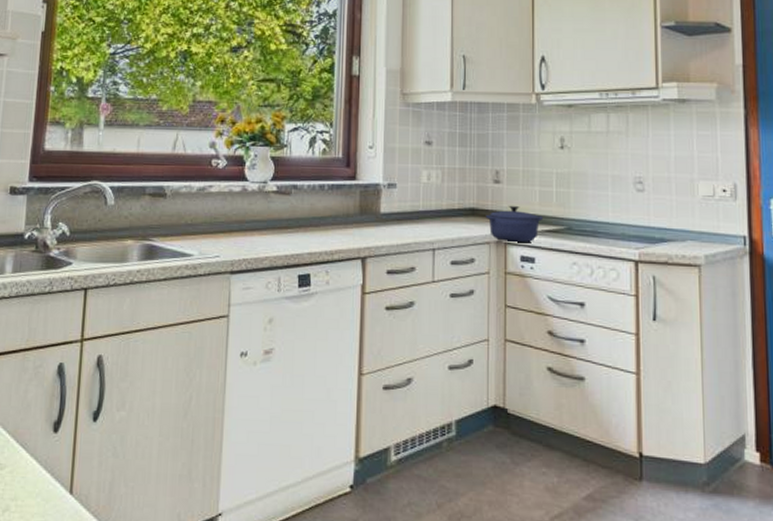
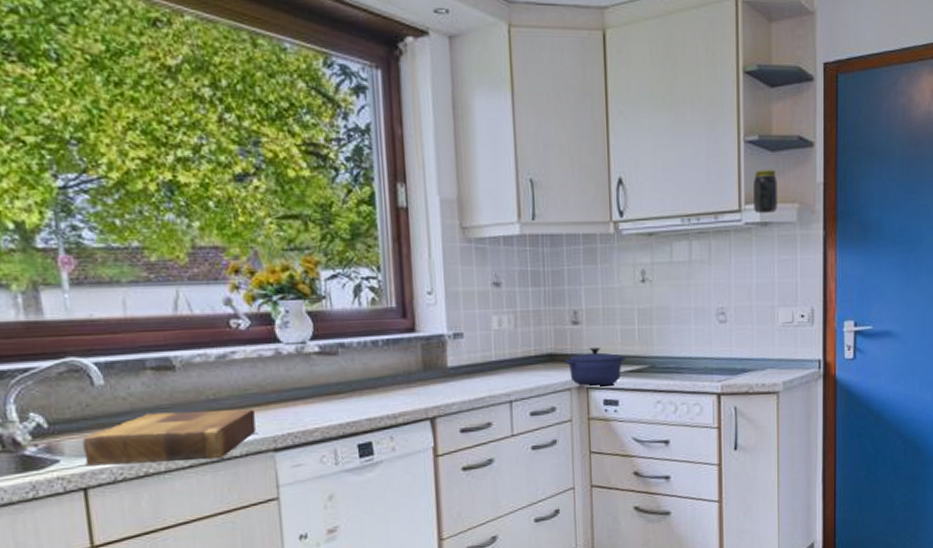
cutting board: none [90,231,221,276] -> present [82,408,256,466]
jar: none [671,51,695,91] -> present [754,169,777,213]

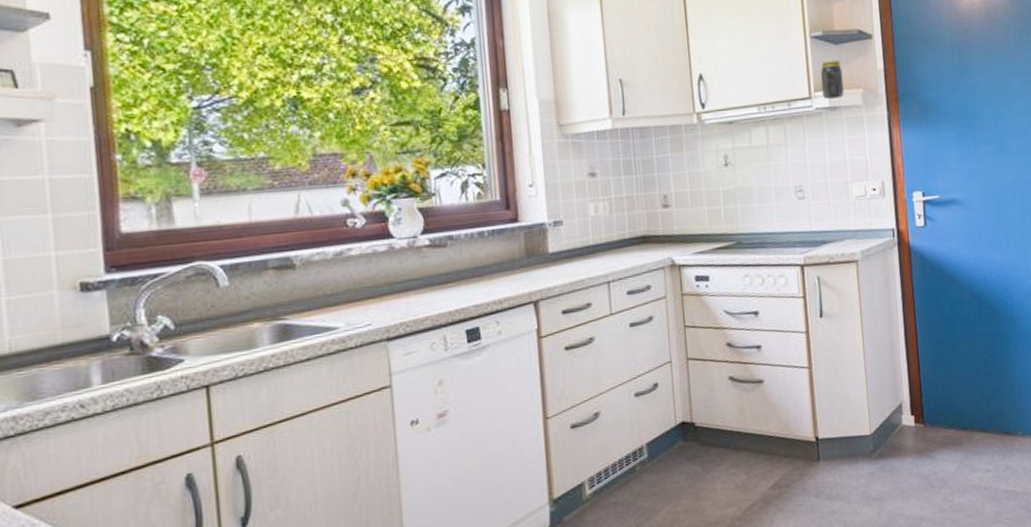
cutting board: present [82,408,256,466] -> none [206,301,370,364]
cooking pot: present [565,346,625,387] -> none [657,227,713,265]

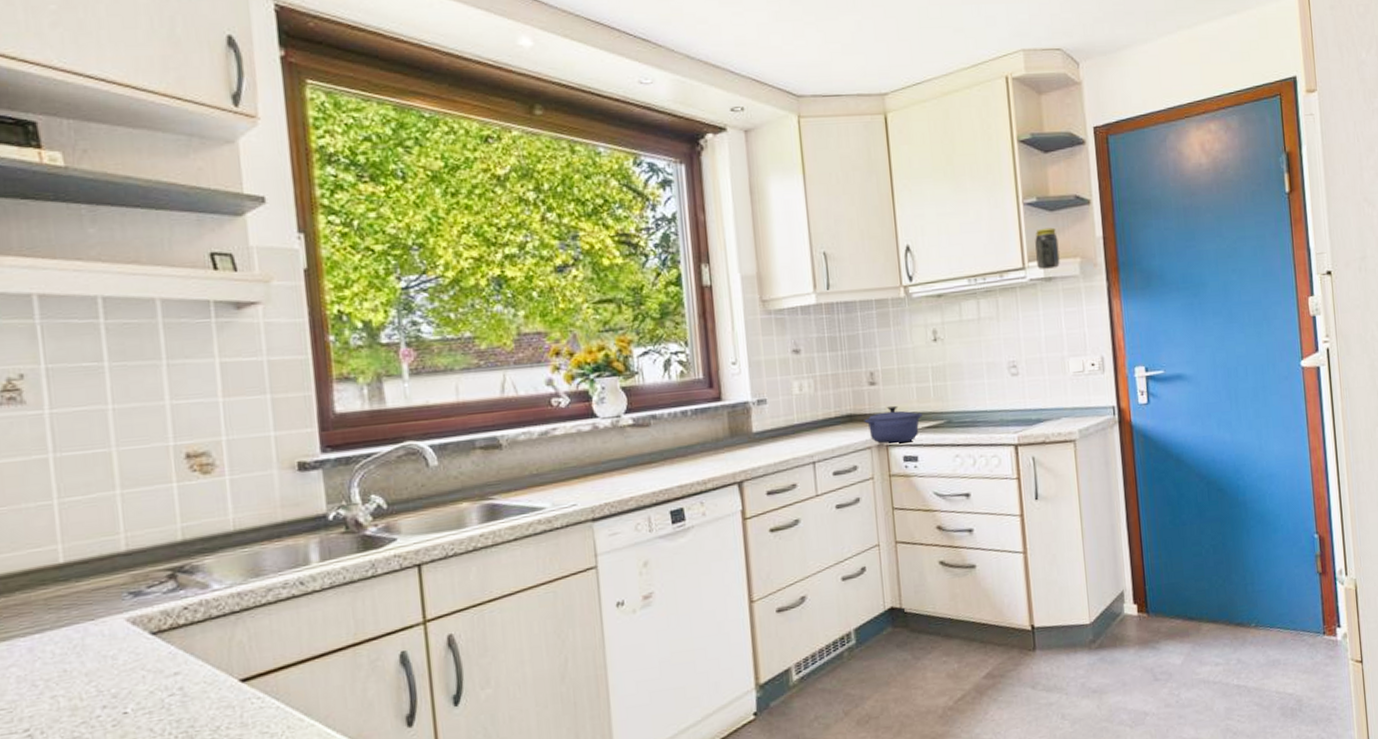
cooking pot: none [657,227,713,265] -> present [864,405,922,445]

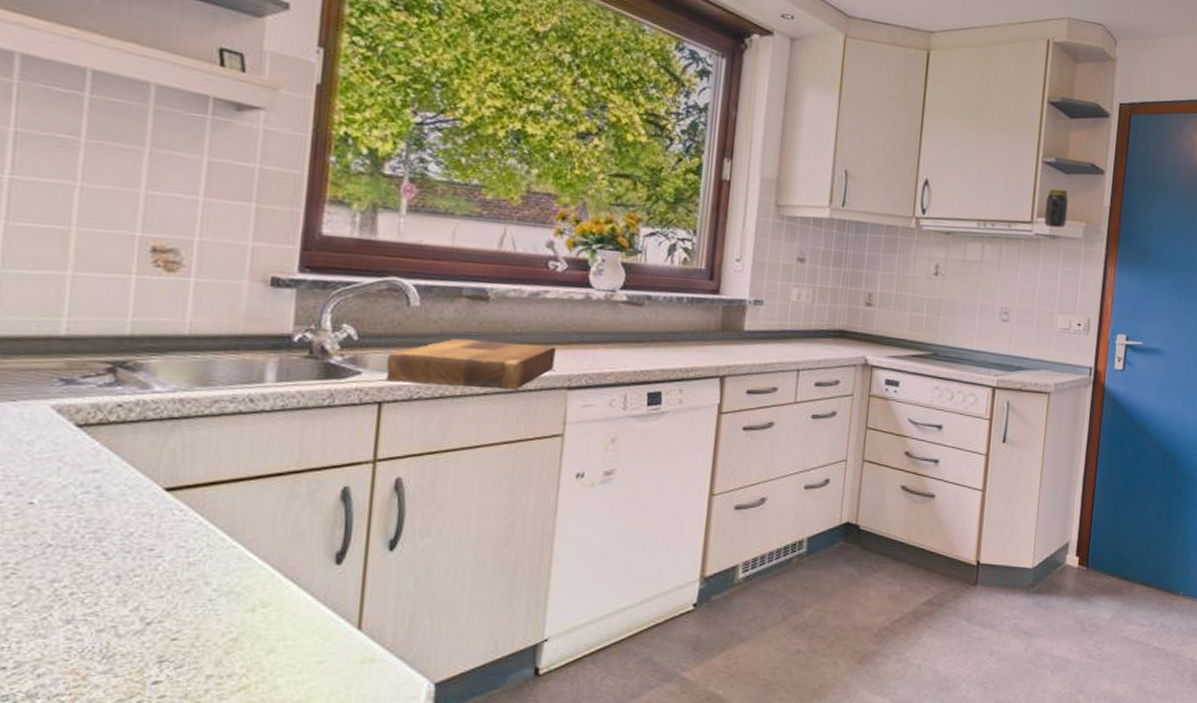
cutting board: none [418,481,575,544] -> present [385,338,557,390]
cooking pot: present [864,405,922,445] -> none [854,328,911,367]

